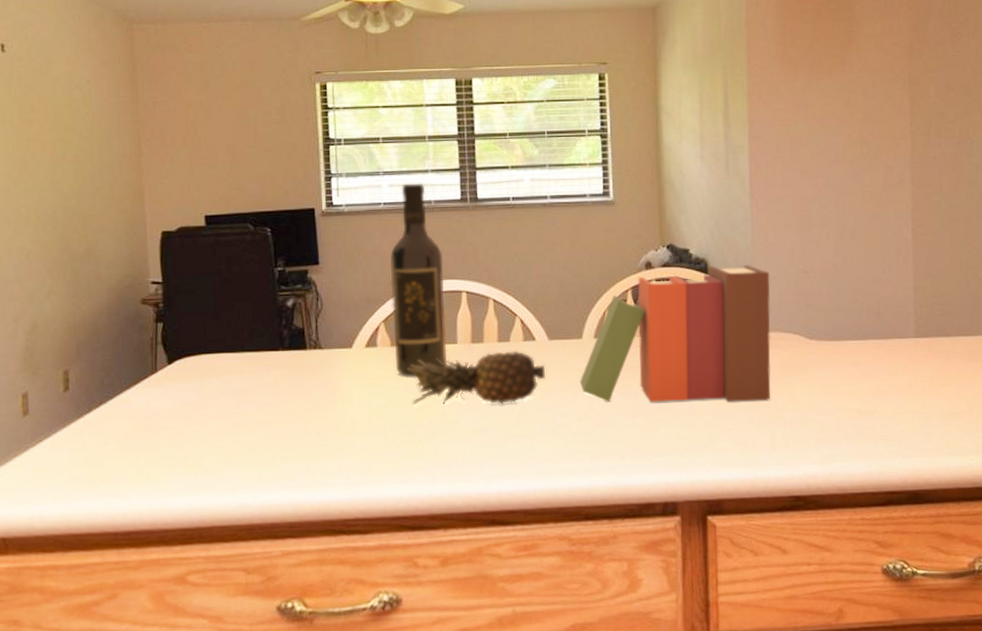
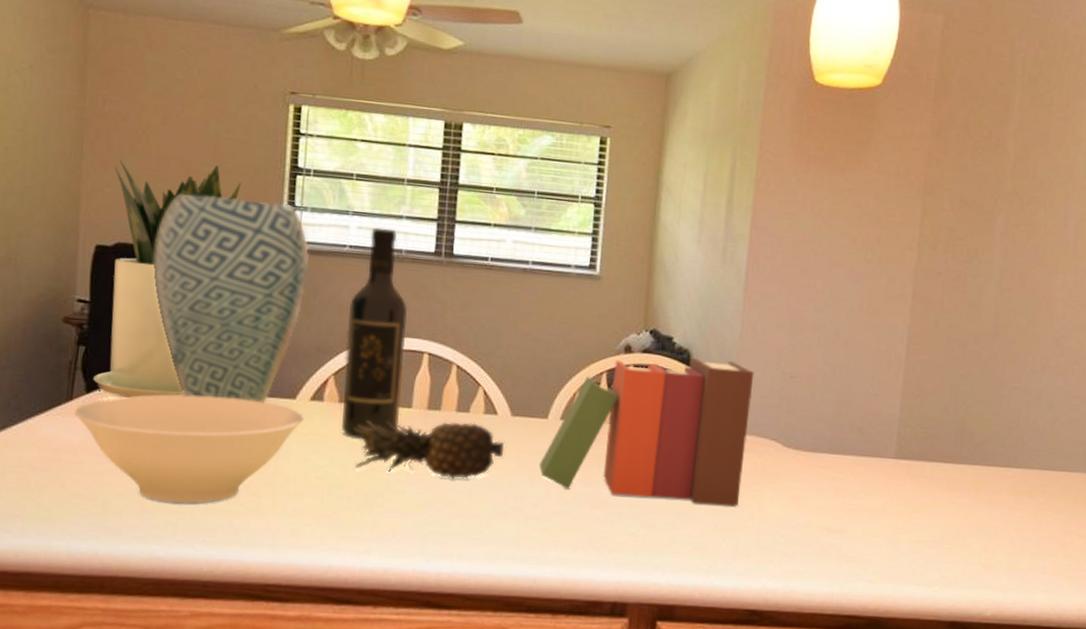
bowl: none [160,353,362,455] -> present [74,394,304,503]
planter: none [170,146,282,364] -> present [93,159,242,398]
vase: none [213,173,351,357] -> present [153,195,310,403]

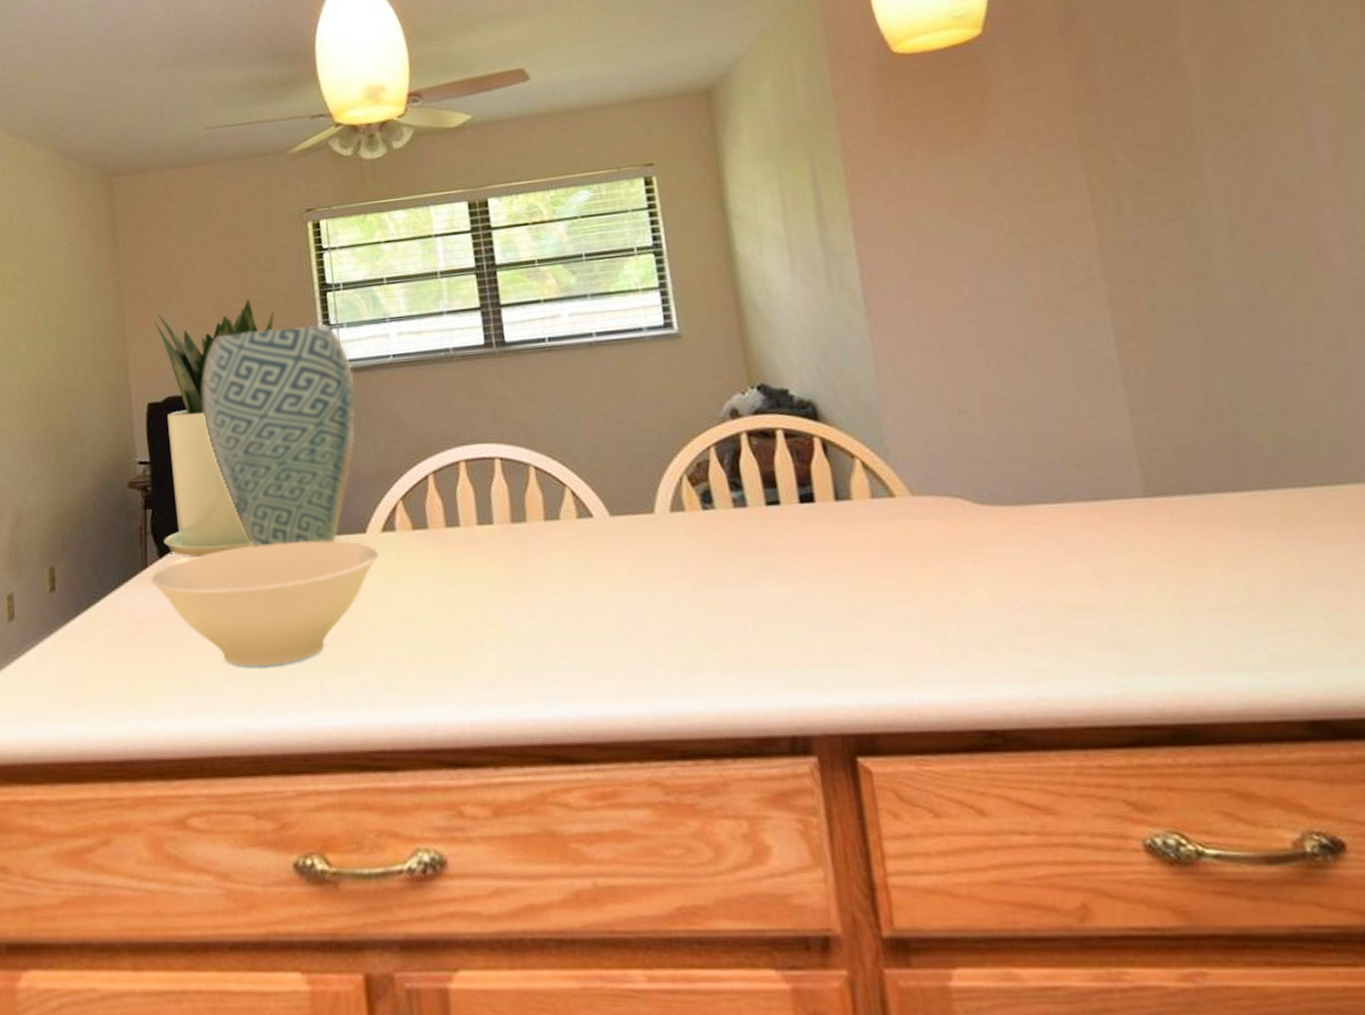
wine bottle: present [340,227,409,437] -> none [403,328,482,567]
fruit: present [353,419,505,479] -> none [433,531,610,603]
books: present [539,358,755,507] -> none [656,405,931,597]

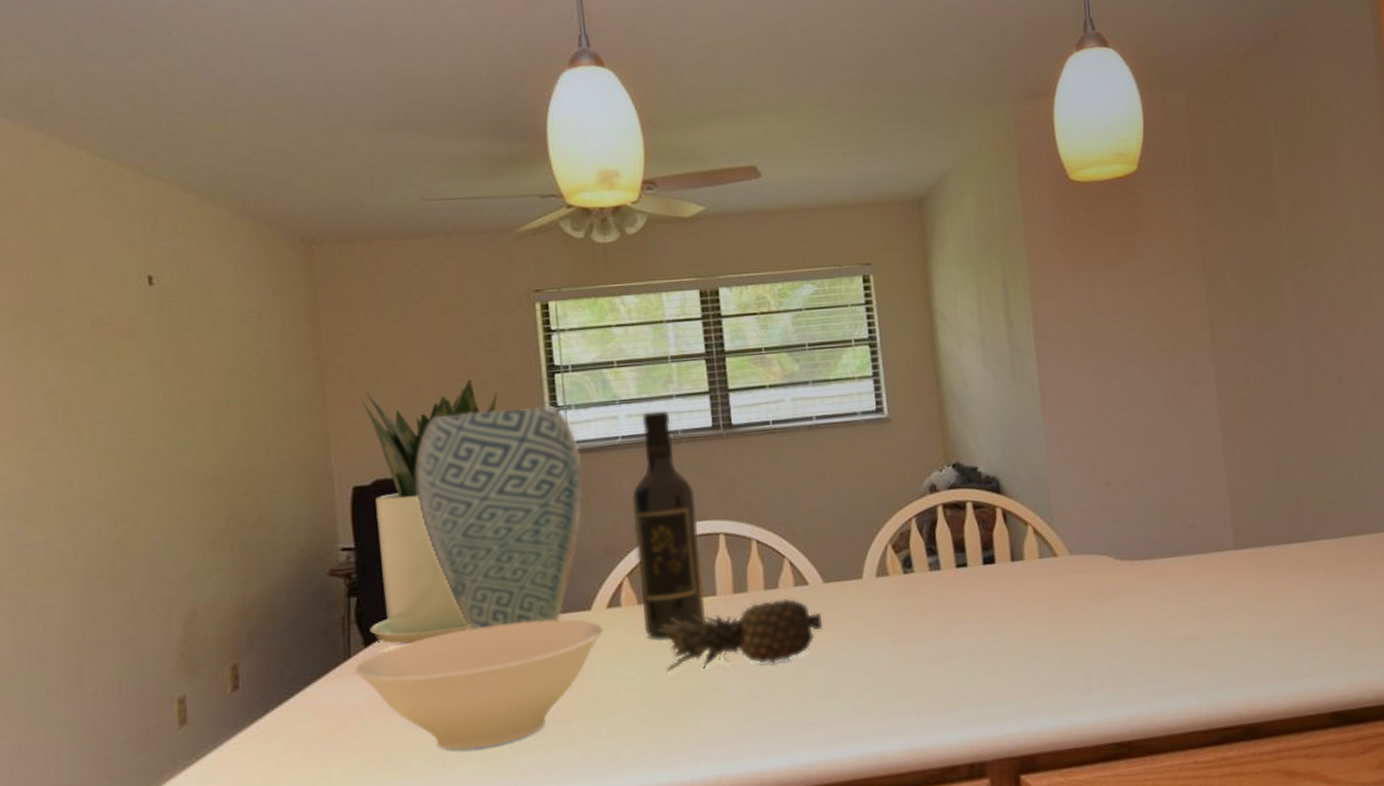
wine bottle: none [403,328,482,567] -> present [631,410,705,639]
fruit: none [433,531,610,603] -> present [658,598,822,672]

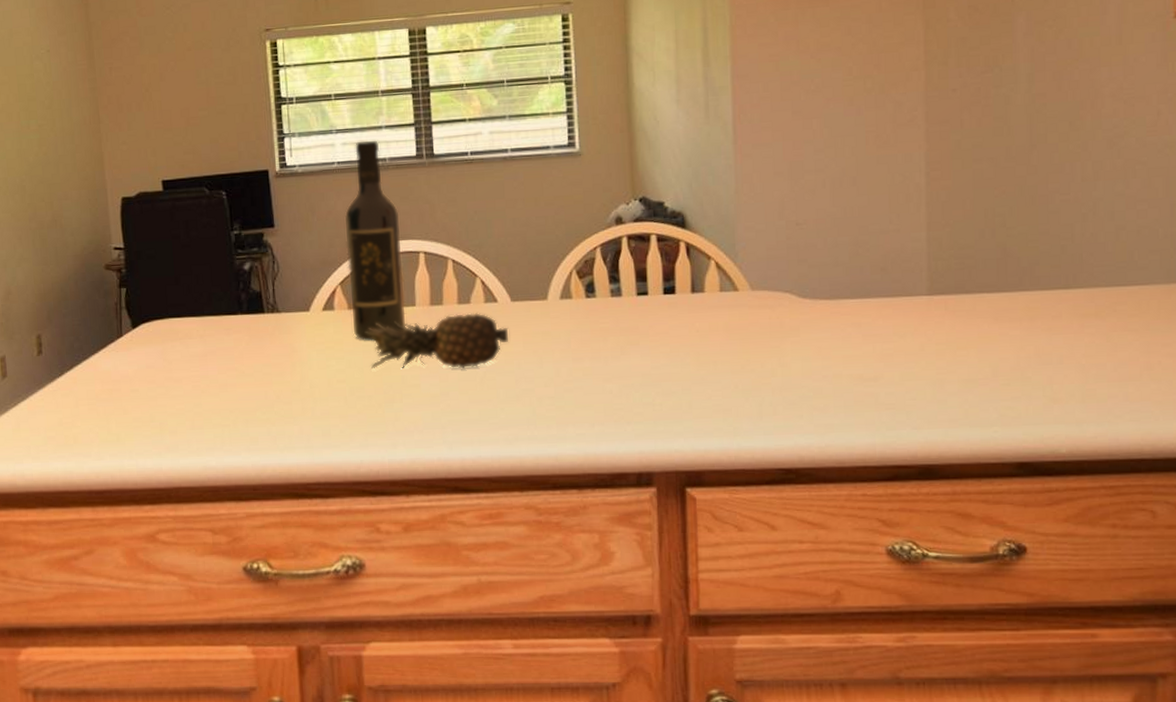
bowl: present [355,618,603,751] -> none [125,316,319,418]
planter: present [361,379,498,644] -> none [127,108,235,328]
vase: present [416,405,584,630] -> none [170,133,305,321]

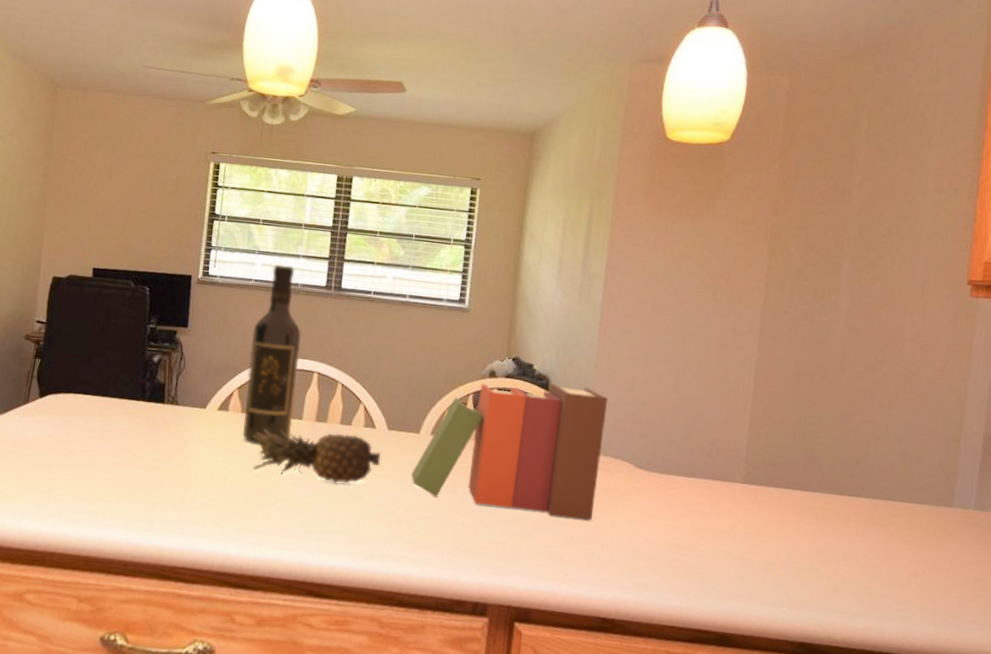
books: none [544,216,758,367] -> present [411,383,608,521]

